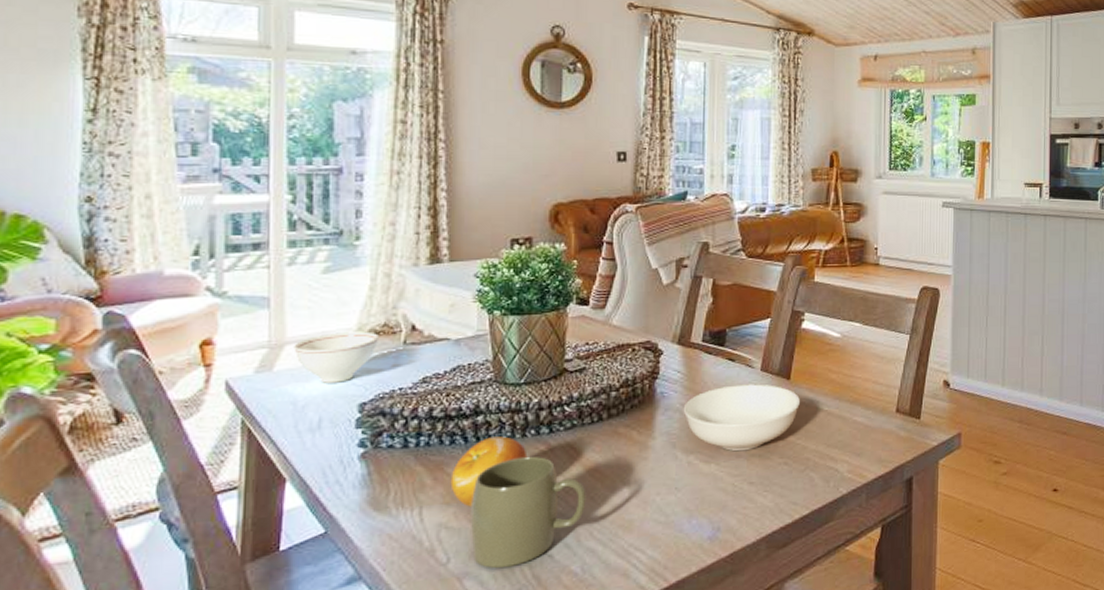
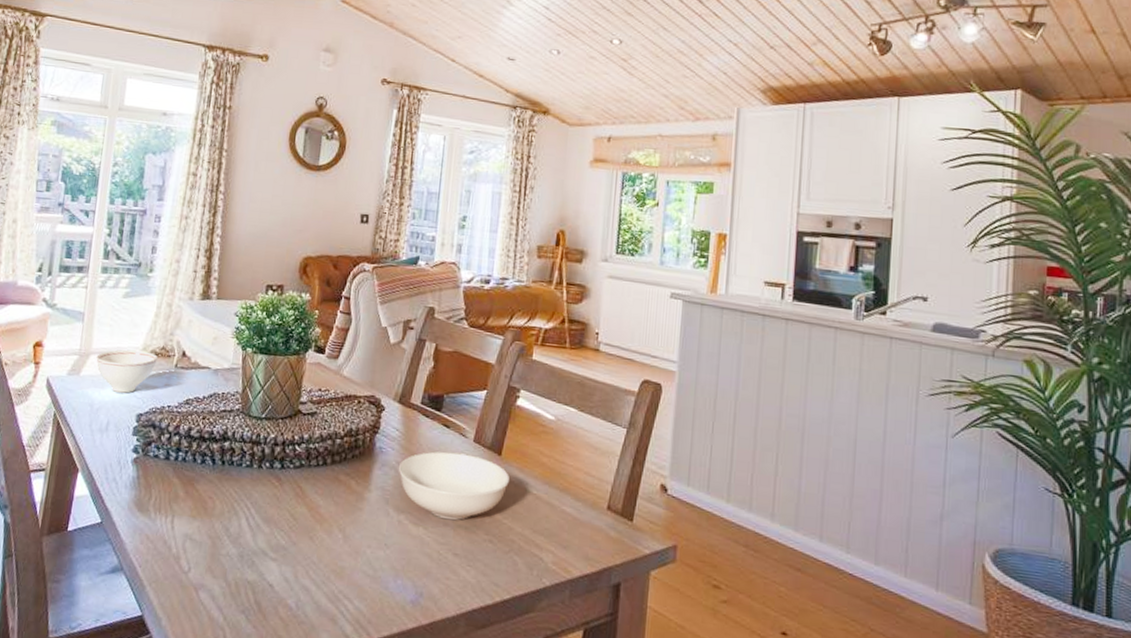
fruit: present [450,436,528,507] -> none [197,463,262,524]
mug: present [470,456,586,569] -> none [209,486,307,589]

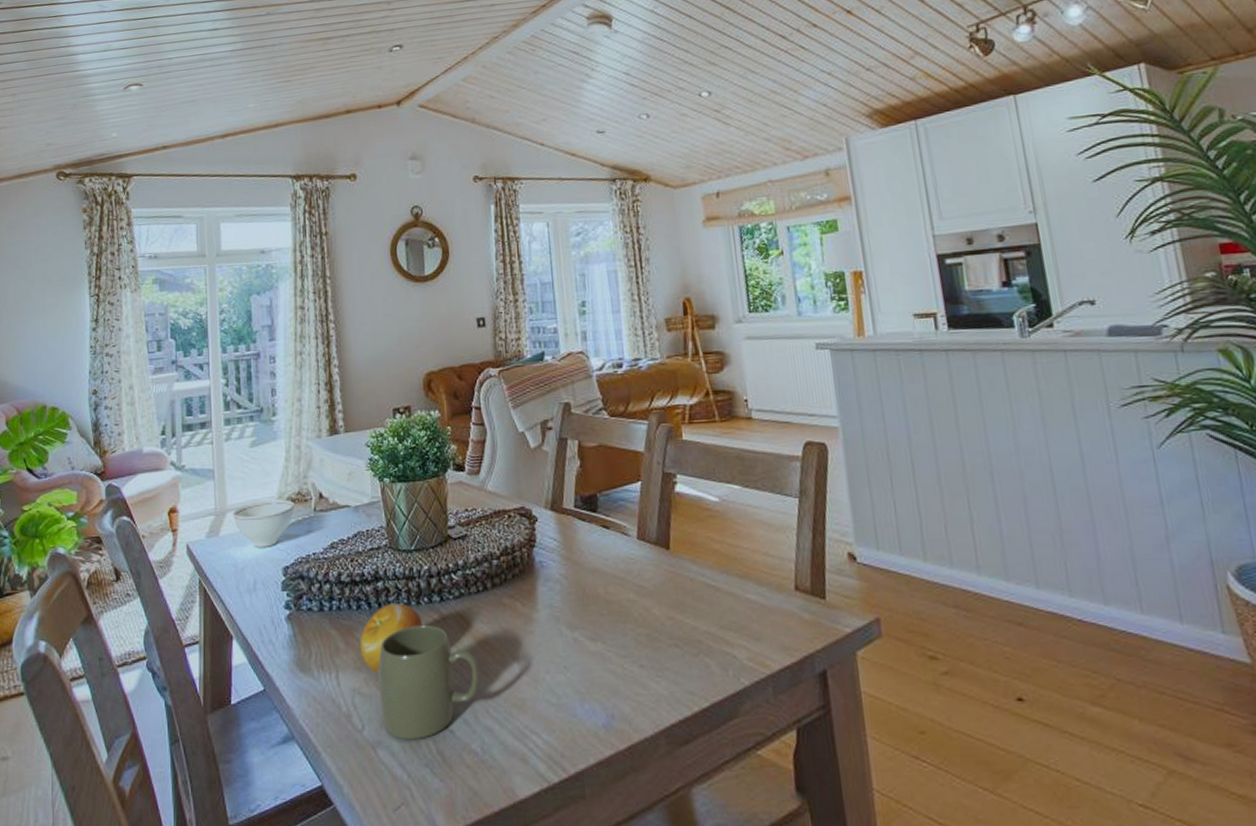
fruit: none [197,463,262,524] -> present [359,603,423,674]
mug: none [209,486,307,589] -> present [377,624,480,741]
bowl: present [398,451,510,521] -> none [562,554,685,629]

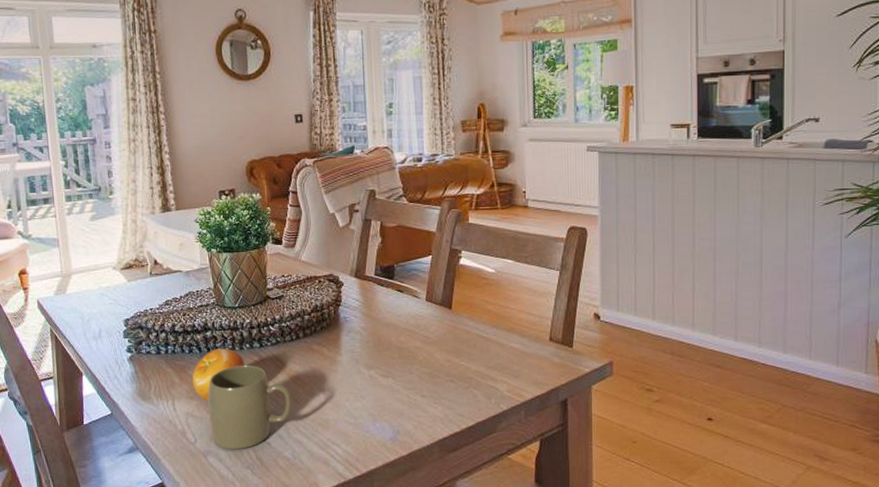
bowl: present [233,499,296,548] -> none [77,265,134,304]

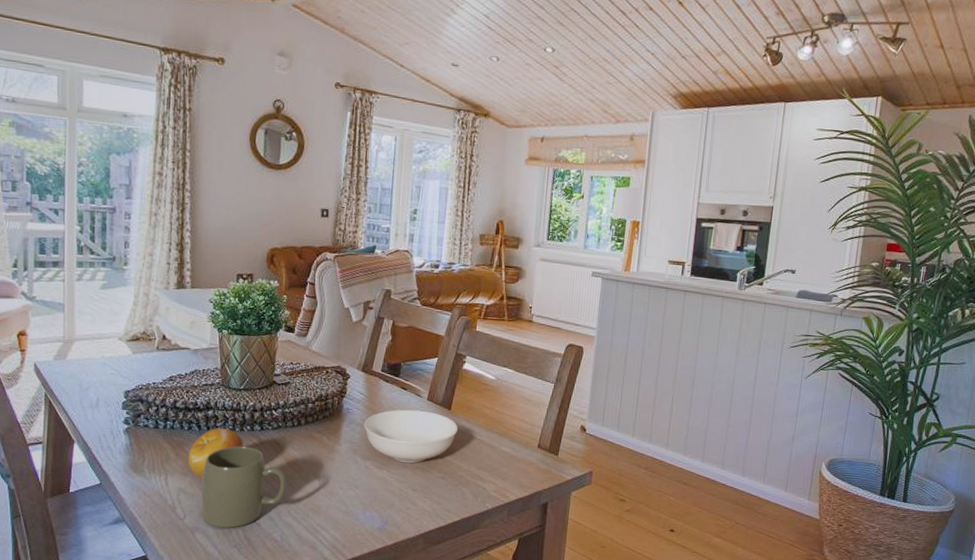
bowl: none [362,312,462,369] -> present [363,409,459,464]

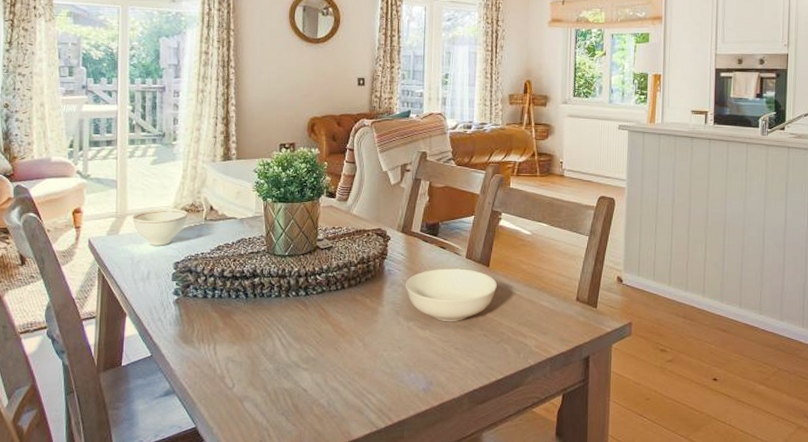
bowl: none [80,335,140,374] -> present [132,209,189,246]
fruit: present [187,428,244,479] -> none [235,295,290,347]
mug: present [201,446,287,529] -> none [248,312,332,396]

